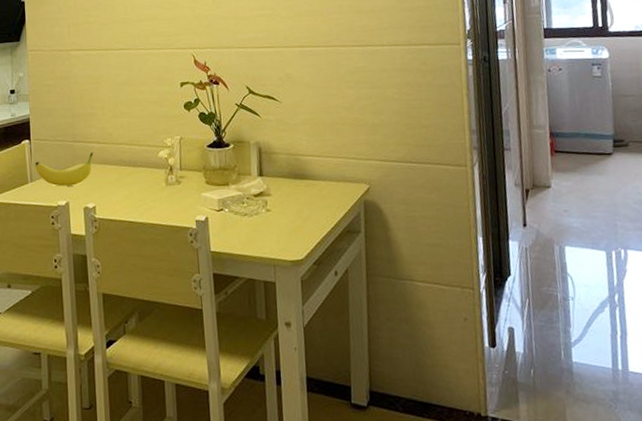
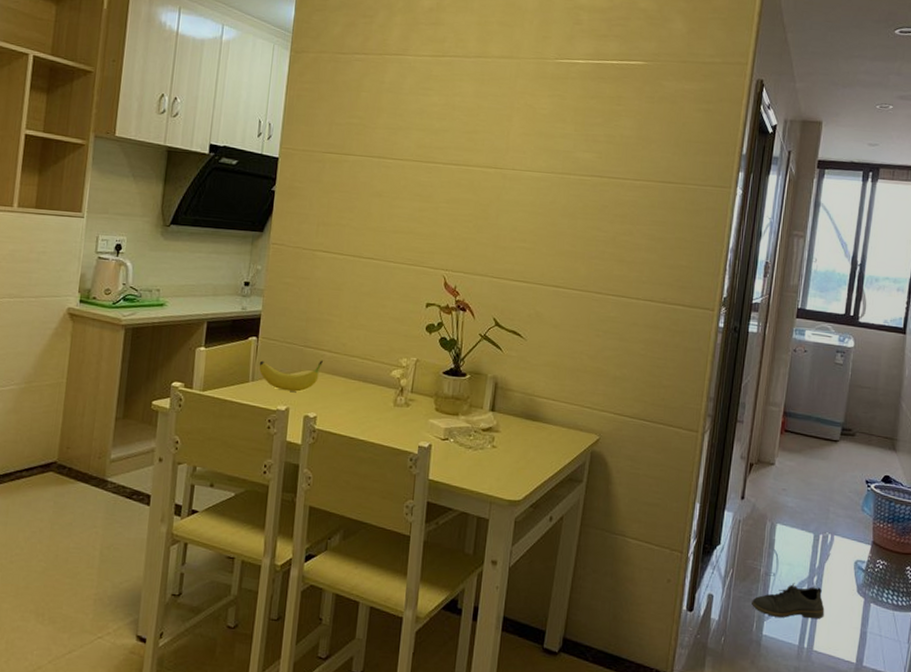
shoe: none [554,304,634,342] -> present [752,583,825,619]

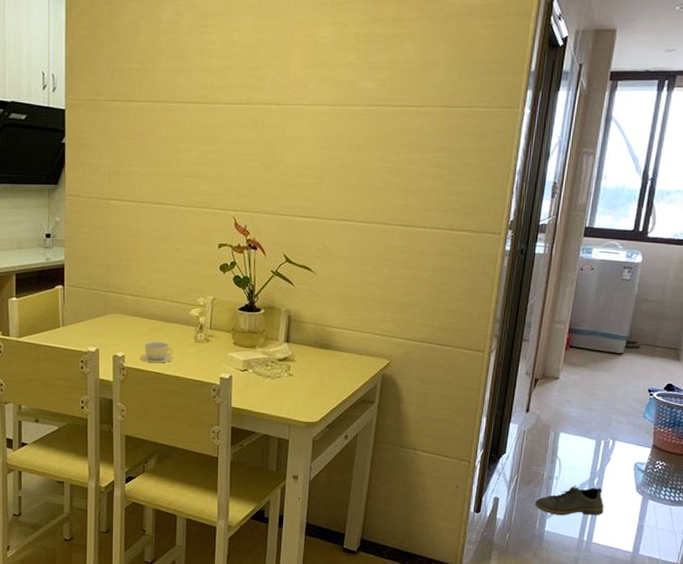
fruit: present [259,360,323,392] -> none [67,303,126,334]
teacup: none [333,402,370,427] -> present [140,341,173,362]

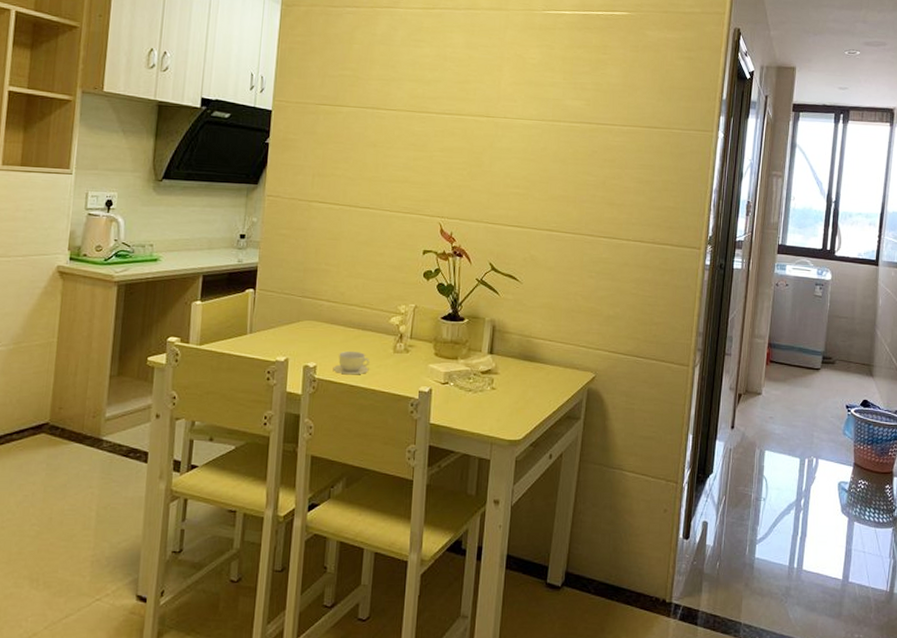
shoe: present [535,485,604,515] -> none [744,506,812,540]

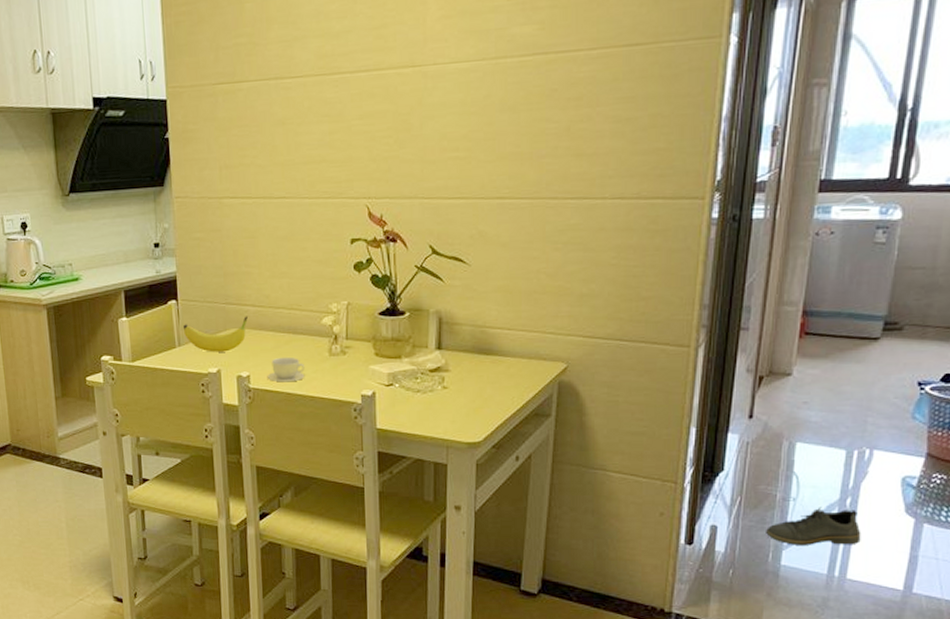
fruit: none [256,310,321,342] -> present [182,316,248,352]
shoe: none [744,506,812,540] -> present [766,507,861,545]

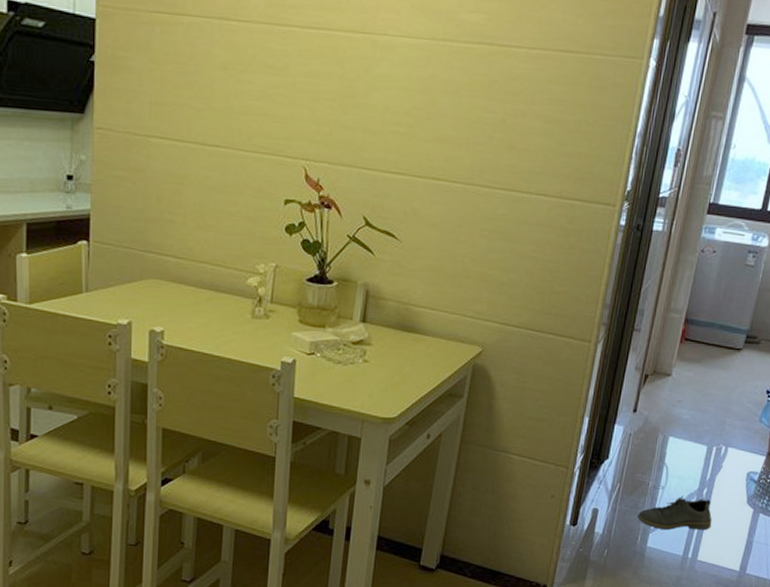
fruit: present [182,316,248,352] -> none [92,267,167,303]
teacup: present [267,357,305,381] -> none [183,314,224,341]

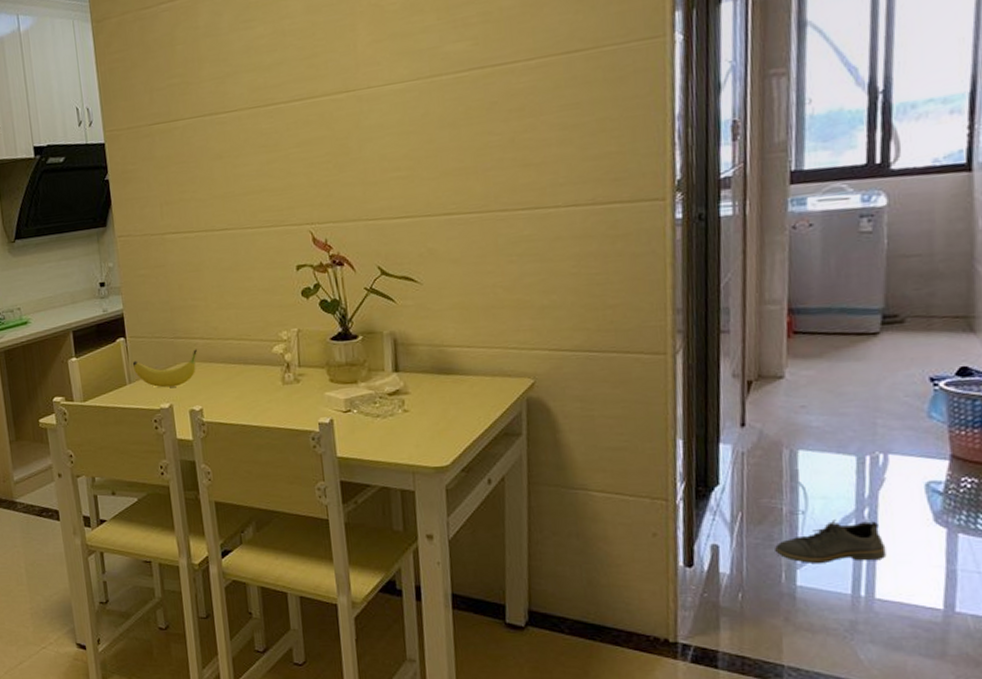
fruit: none [92,267,167,303] -> present [132,349,197,388]

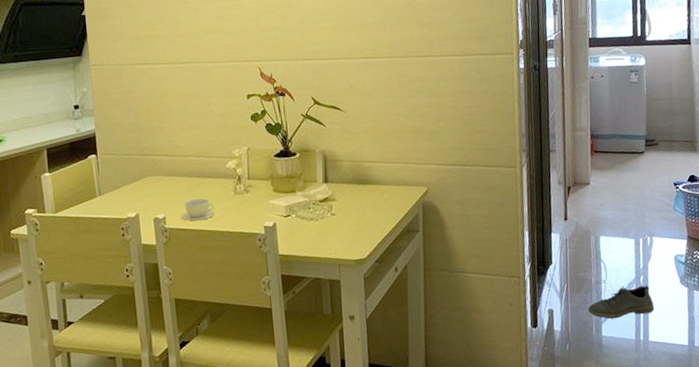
fruit: present [132,349,197,388] -> none [102,164,162,199]
teacup: none [220,388,259,414] -> present [181,198,215,221]

